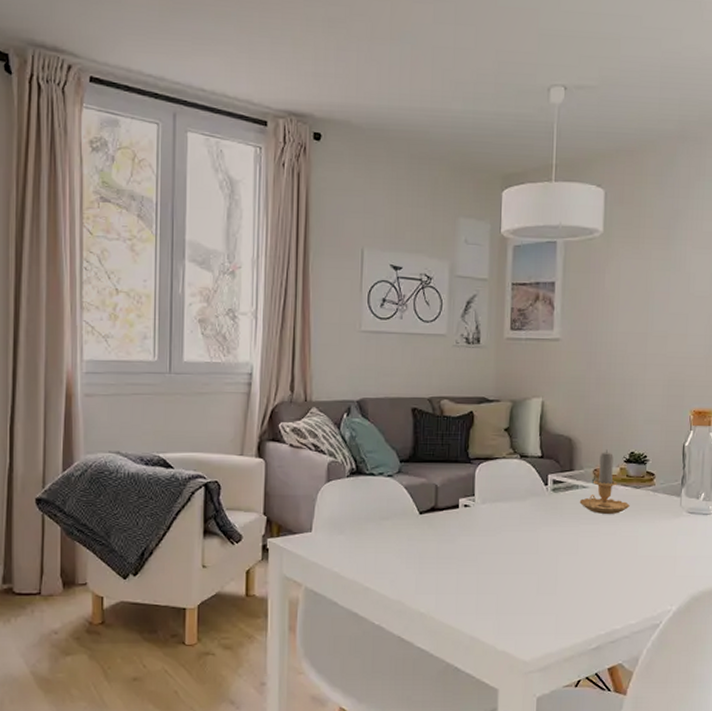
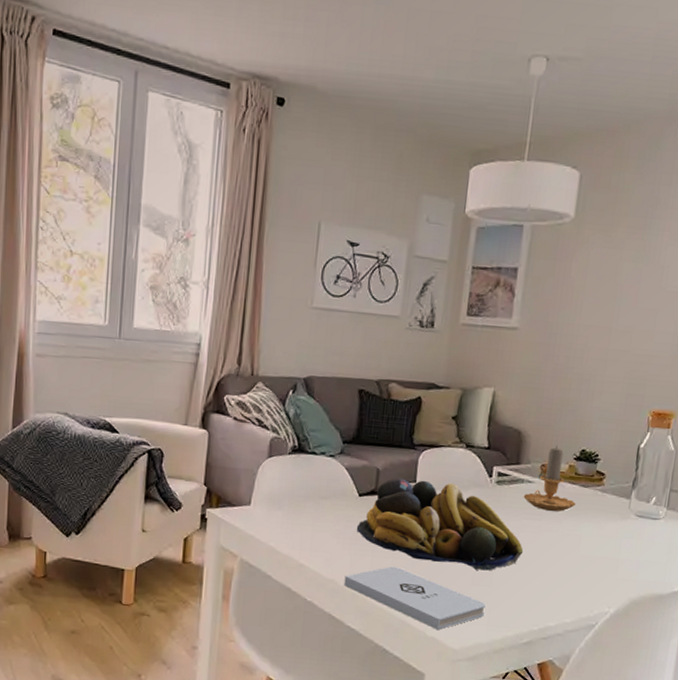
notepad: none [411,582,552,644] -> present [344,566,486,631]
fruit bowl: none [419,493,584,579] -> present [356,478,524,571]

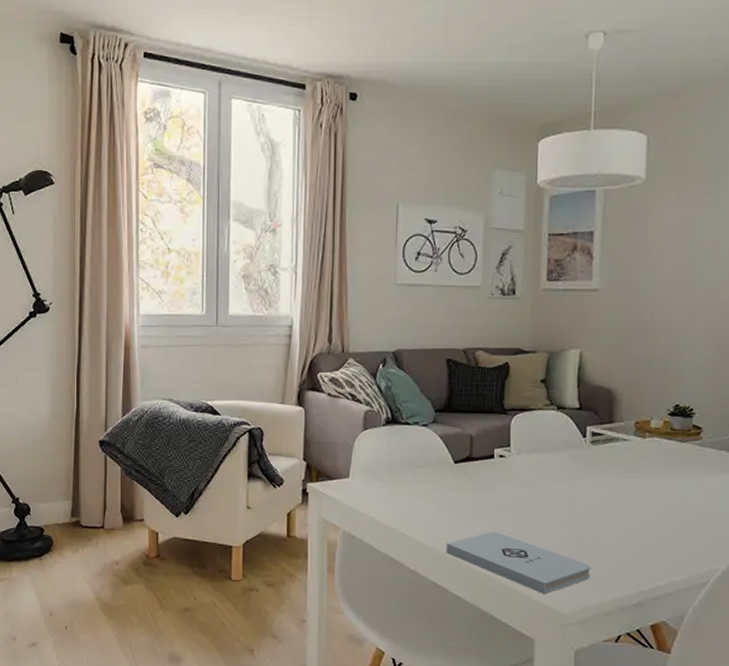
fruit bowl: present [356,478,524,571] -> none [454,443,625,532]
candle: present [523,445,576,512] -> none [620,402,675,468]

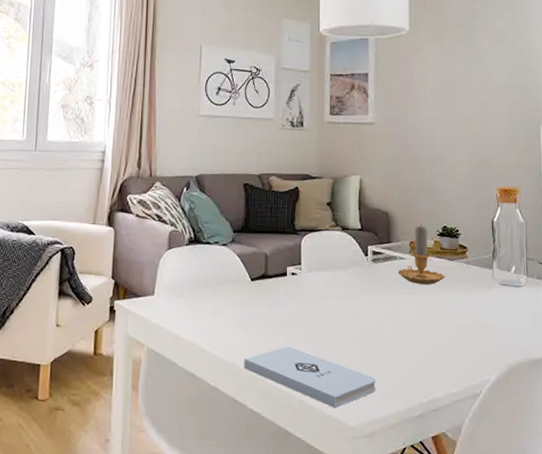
candle: none [620,402,675,468] -> present [398,223,445,284]

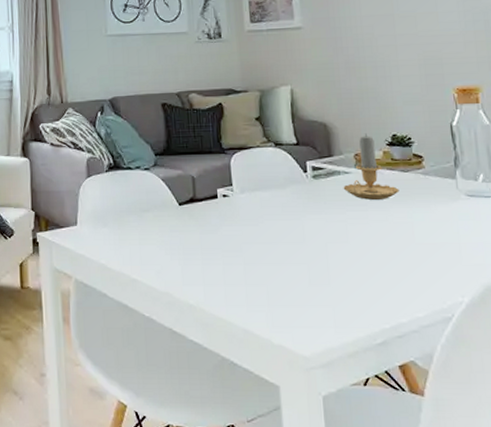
notepad: present [244,346,376,409] -> none [179,273,329,337]

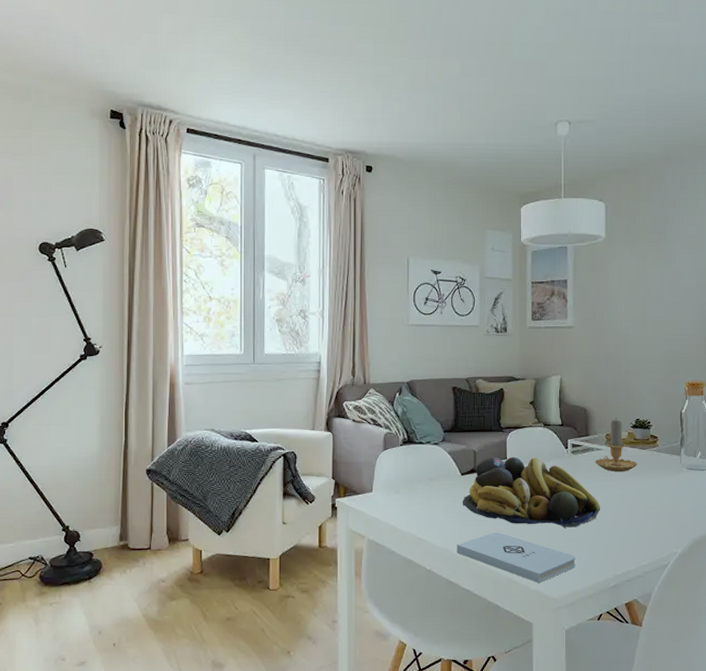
notepad: none [179,273,329,337] -> present [456,532,576,584]
fruit bowl: none [182,182,356,269] -> present [462,456,601,528]

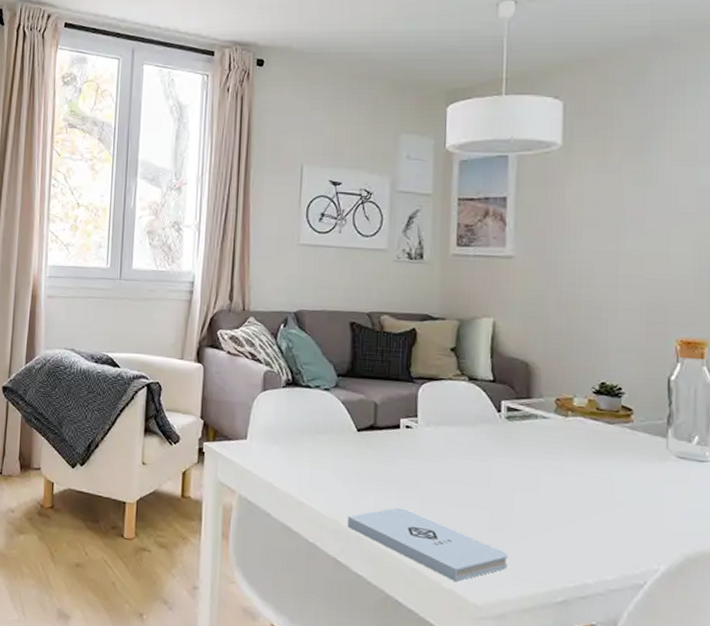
fruit bowl: present [462,456,601,528] -> none [357,412,546,516]
candle: present [595,417,638,472] -> none [539,378,602,451]

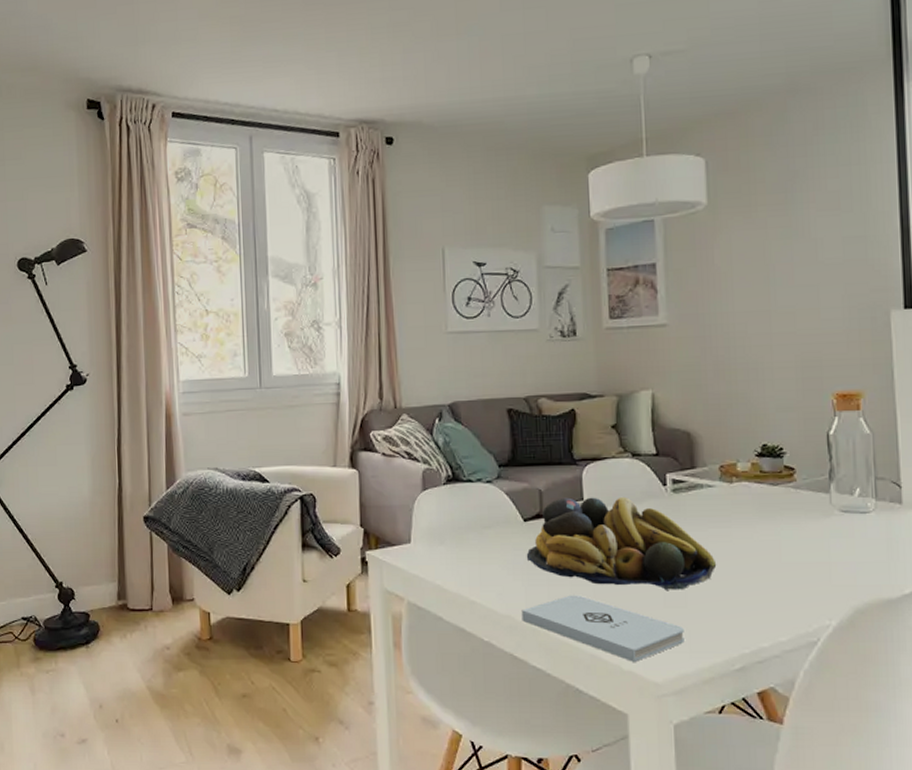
fruit bowl: none [357,412,546,516] -> present [526,496,717,590]

